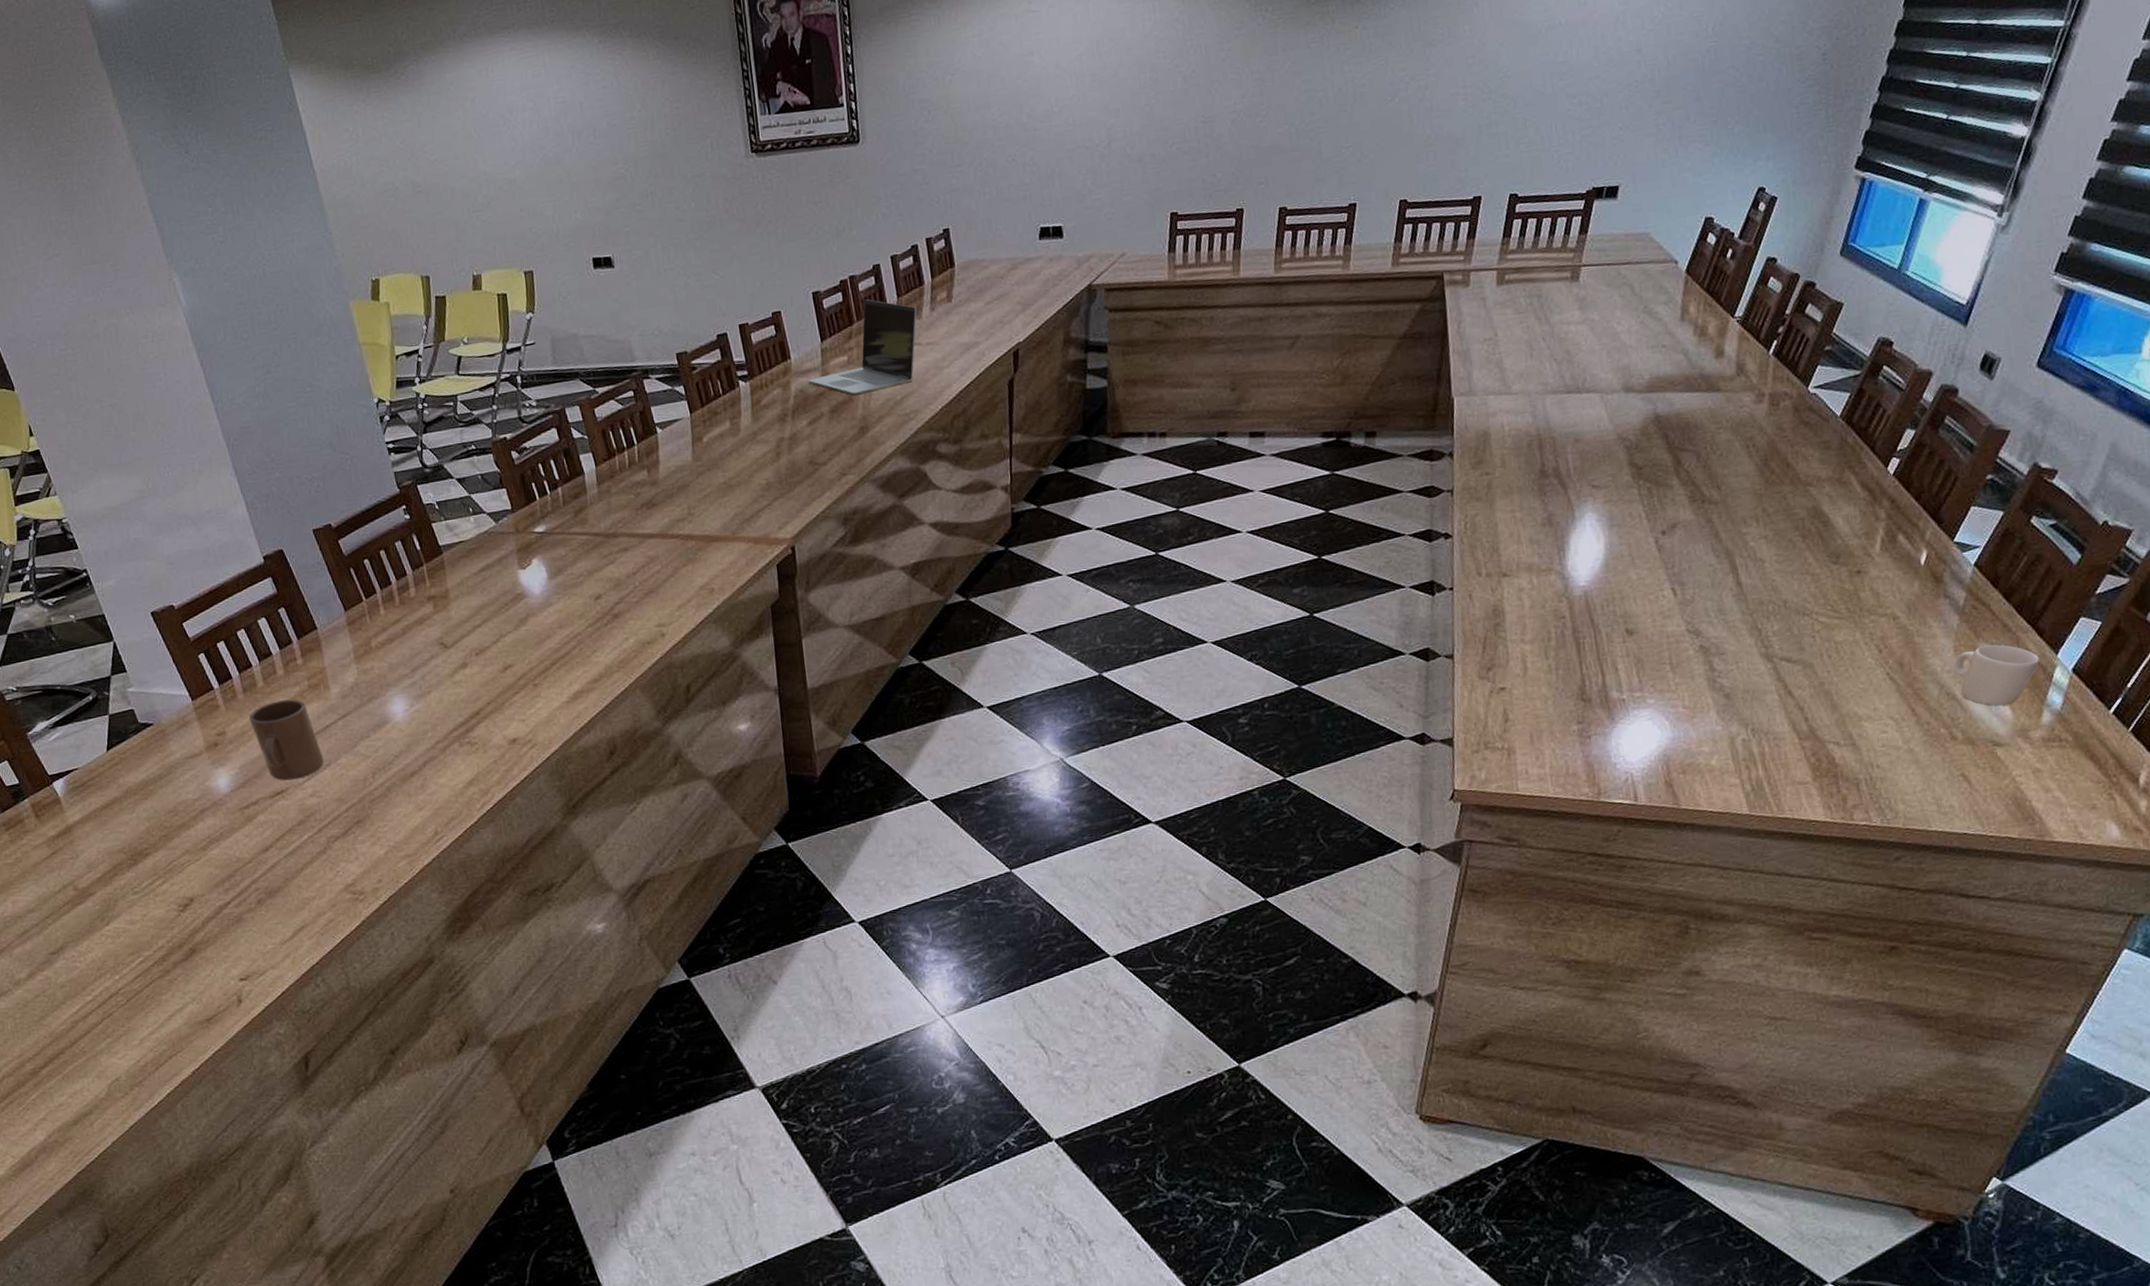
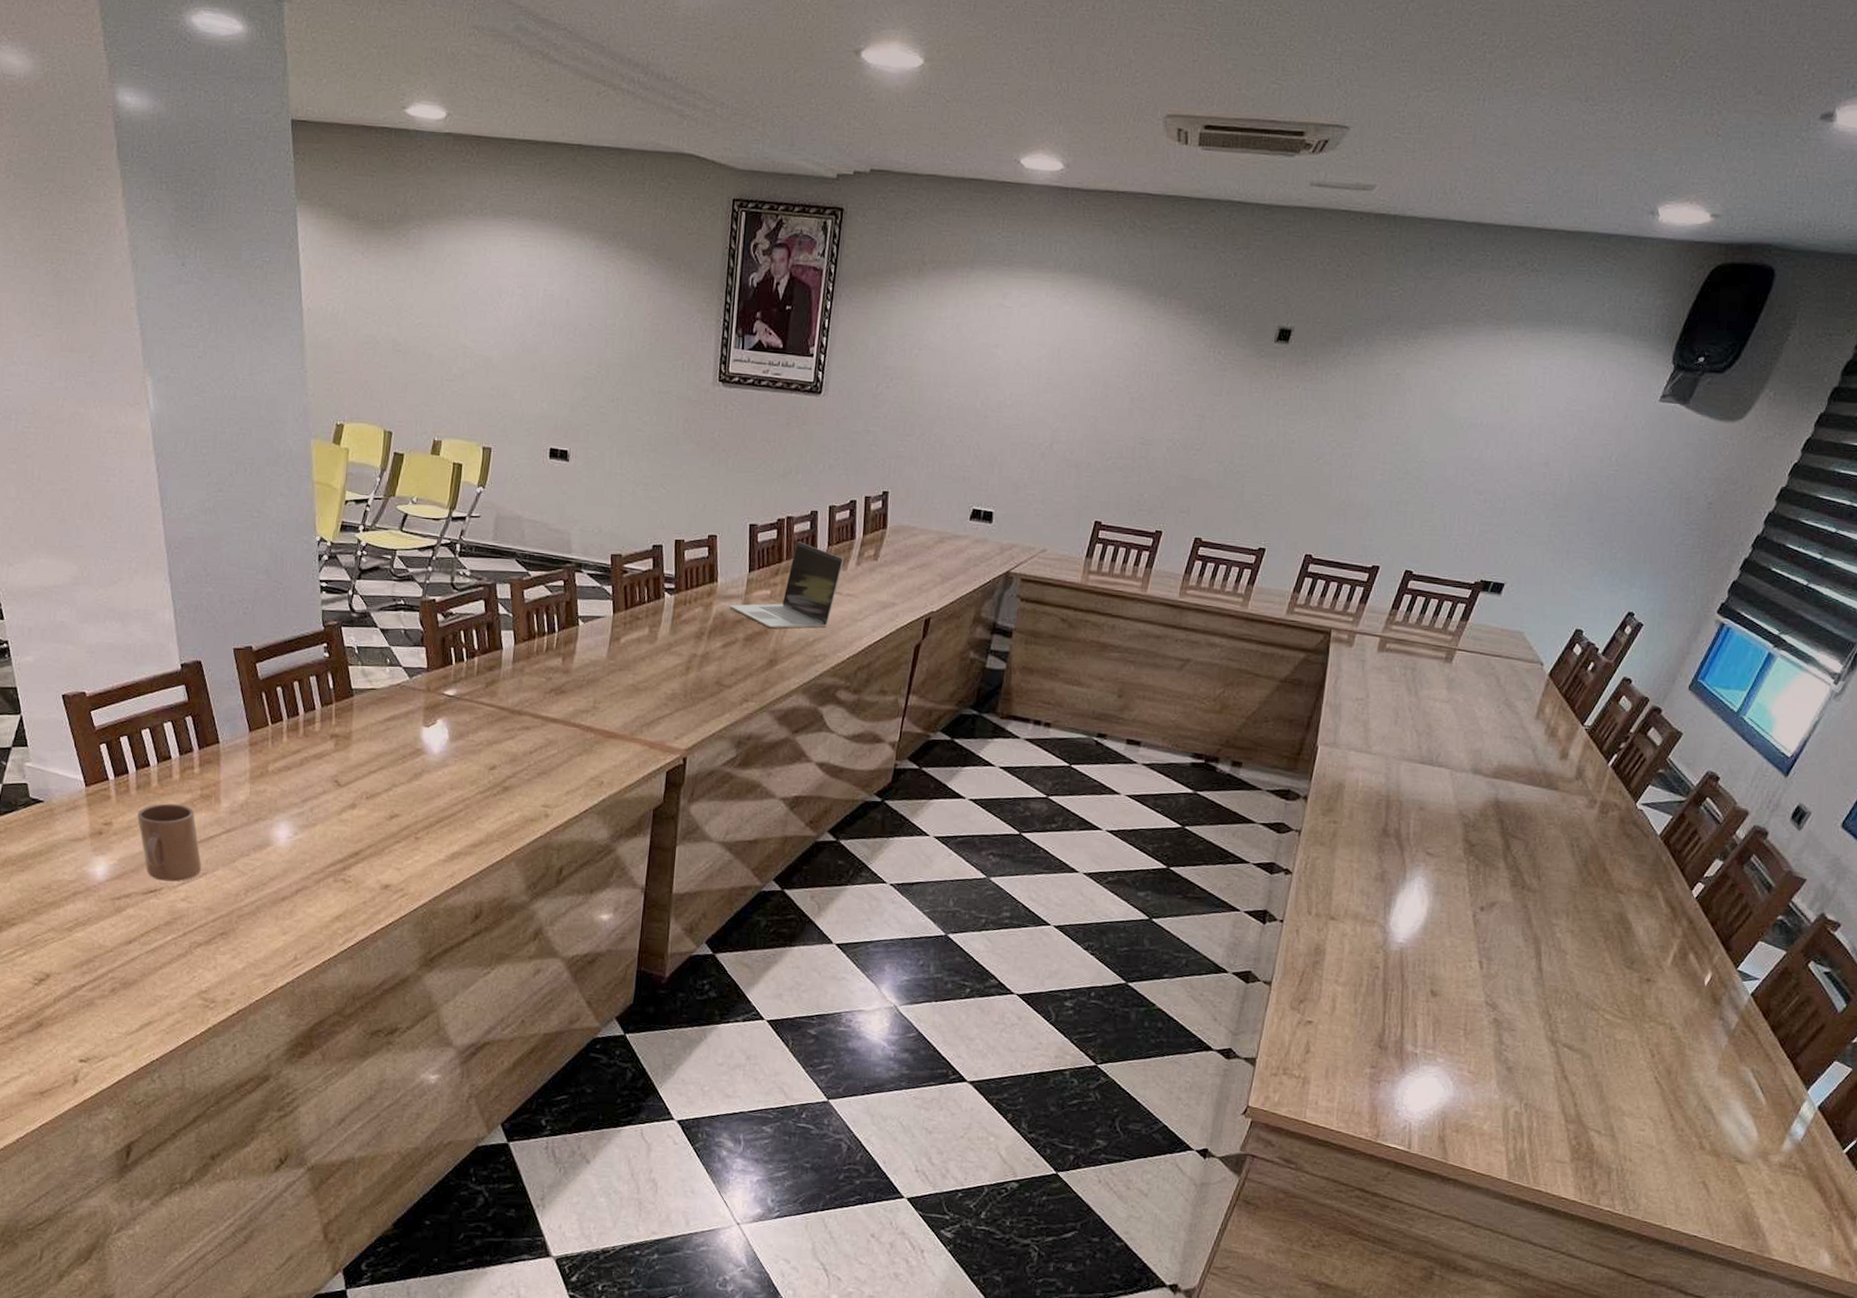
cup: present [1953,644,2040,706] -> none [1714,1068,1791,1128]

